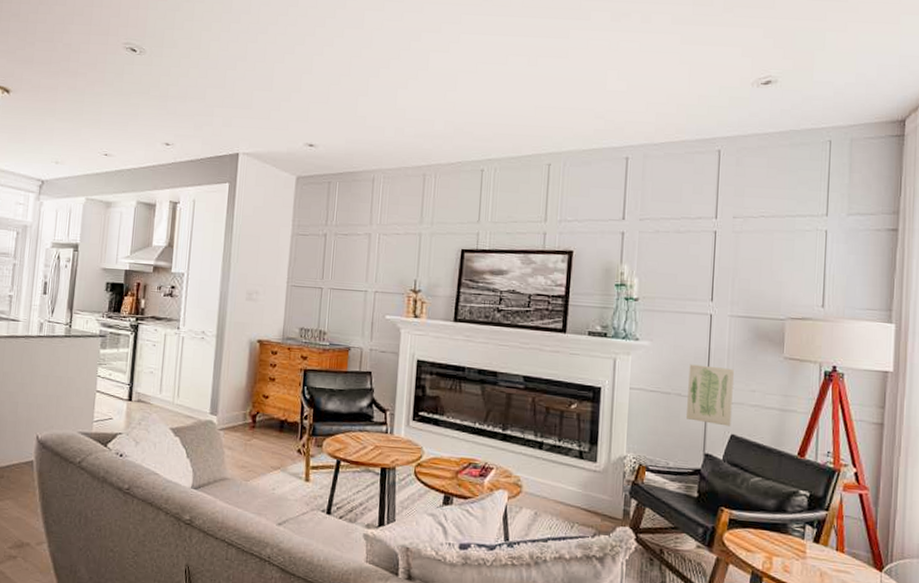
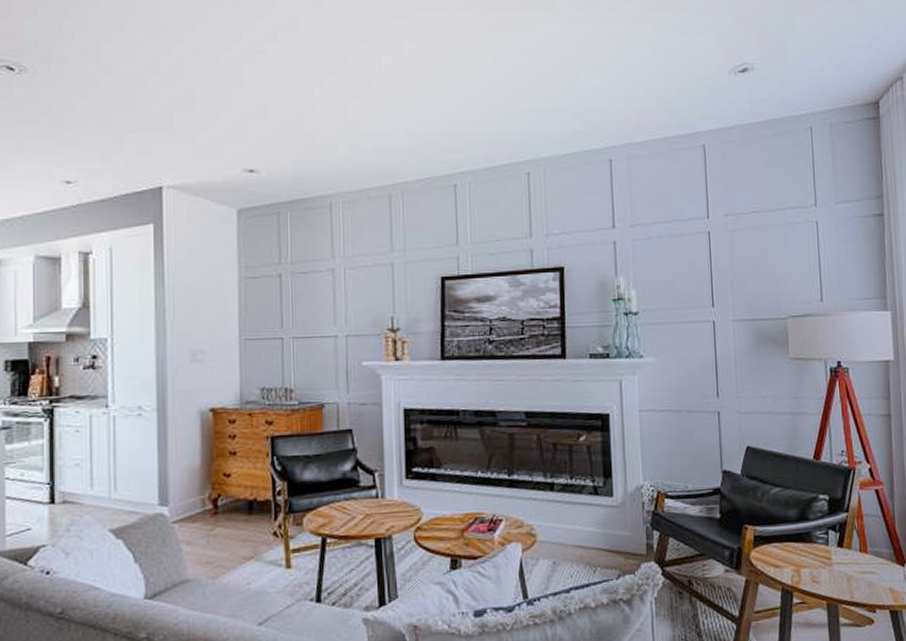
wall art: present [686,364,734,427] -> none [698,376,746,439]

